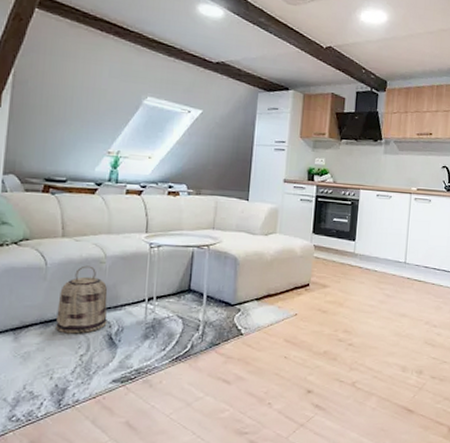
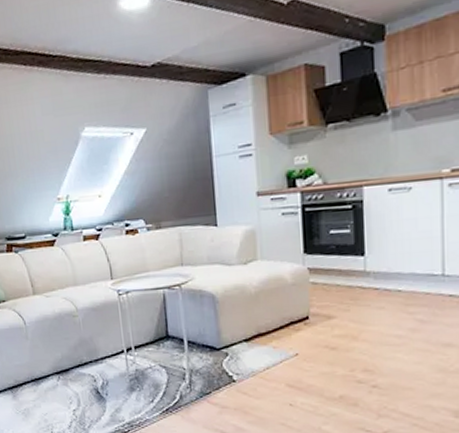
basket: present [56,265,108,334] -> none [42,321,92,390]

